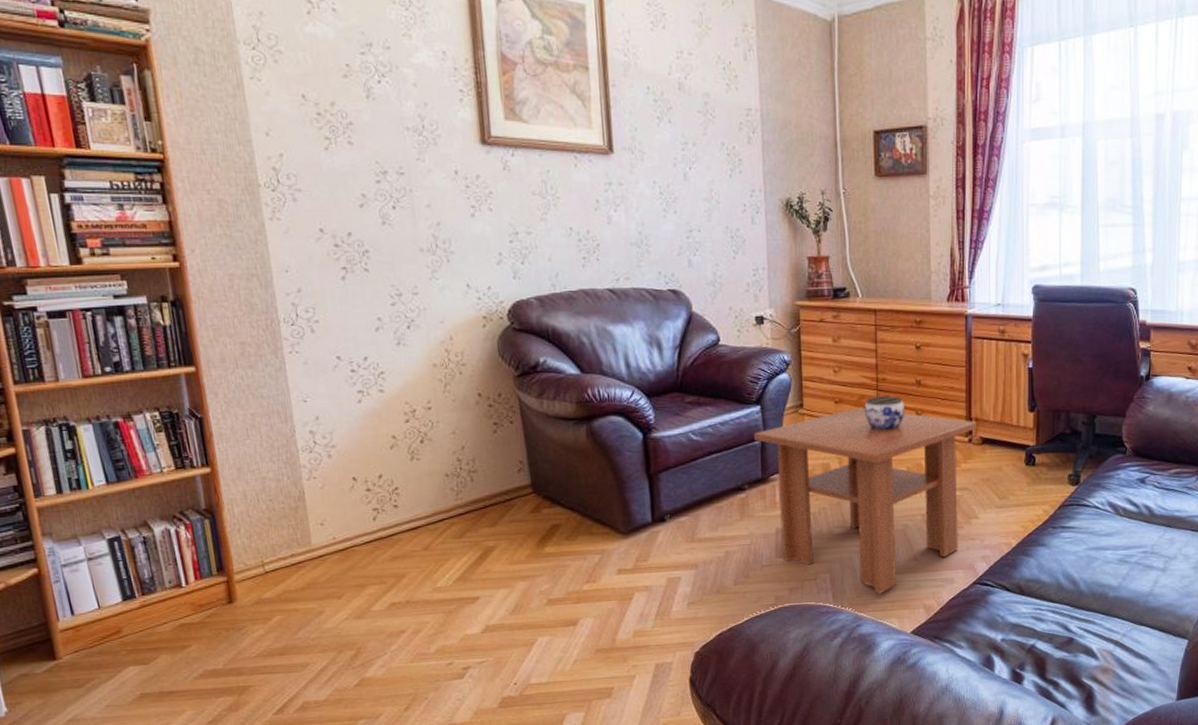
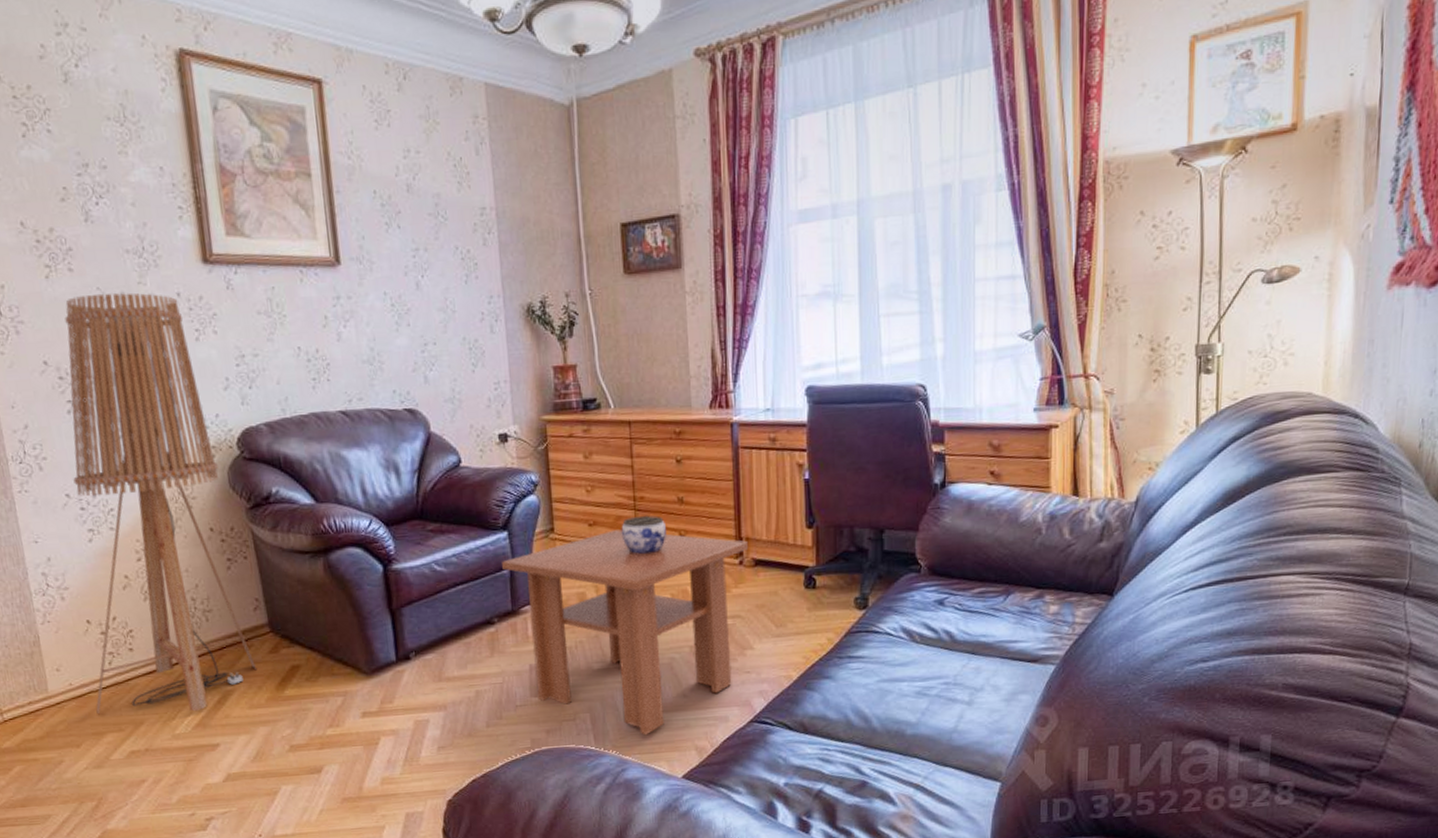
floor lamp: none [343,168,519,568] -> present [65,293,257,715]

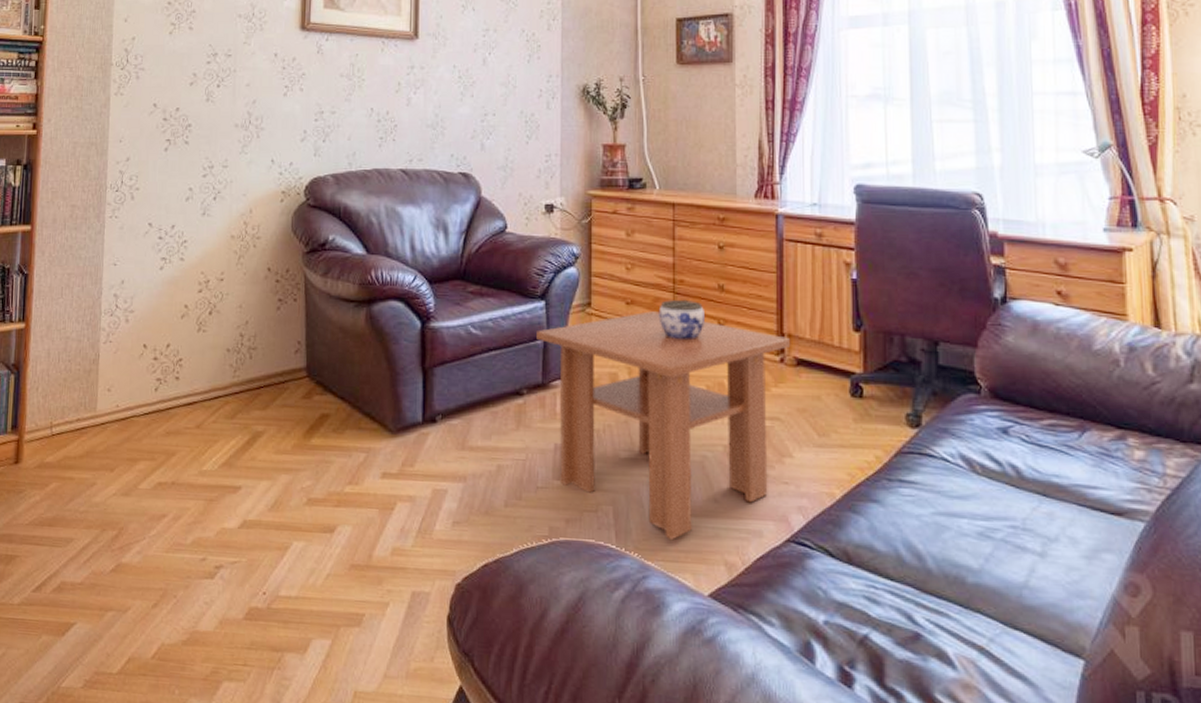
floor lamp: present [65,293,257,715] -> none [135,51,289,450]

